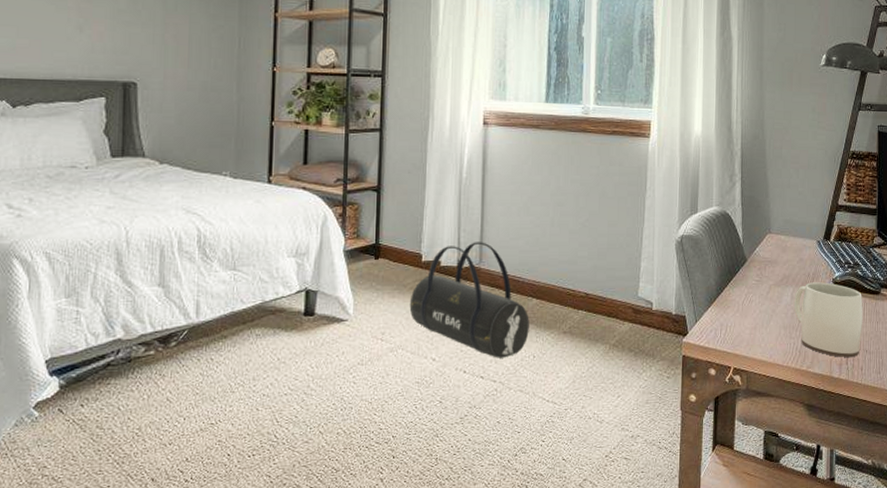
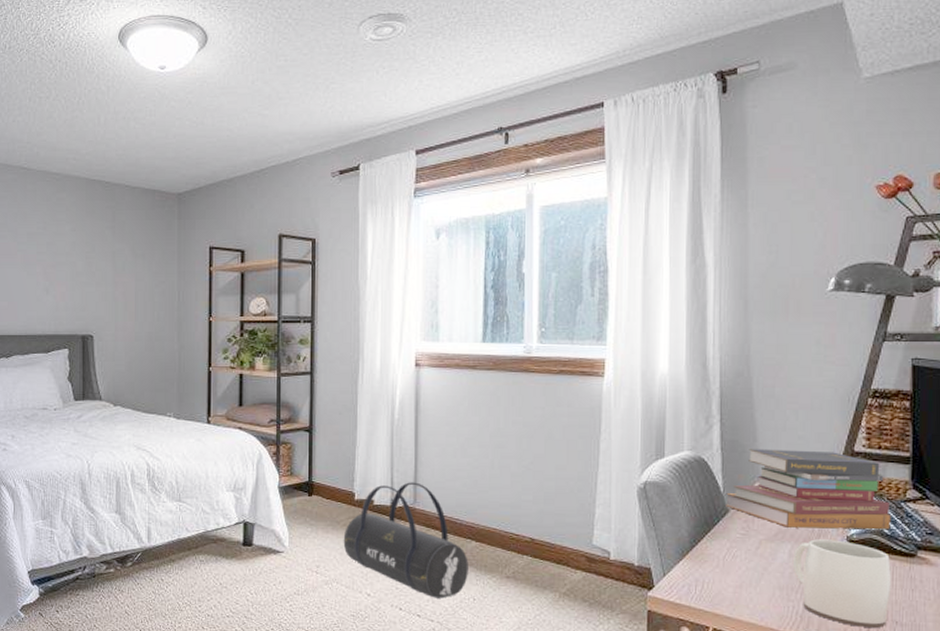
books: none [744,204,863,273] -> present [726,449,891,530]

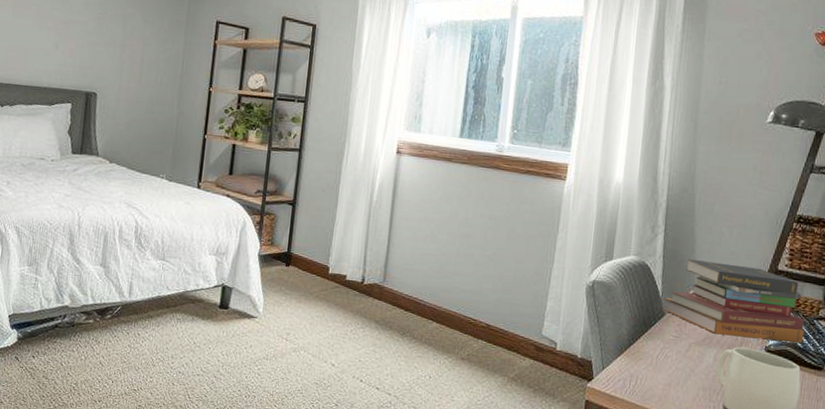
duffel bag: present [343,482,468,599] -> none [314,261,428,374]

